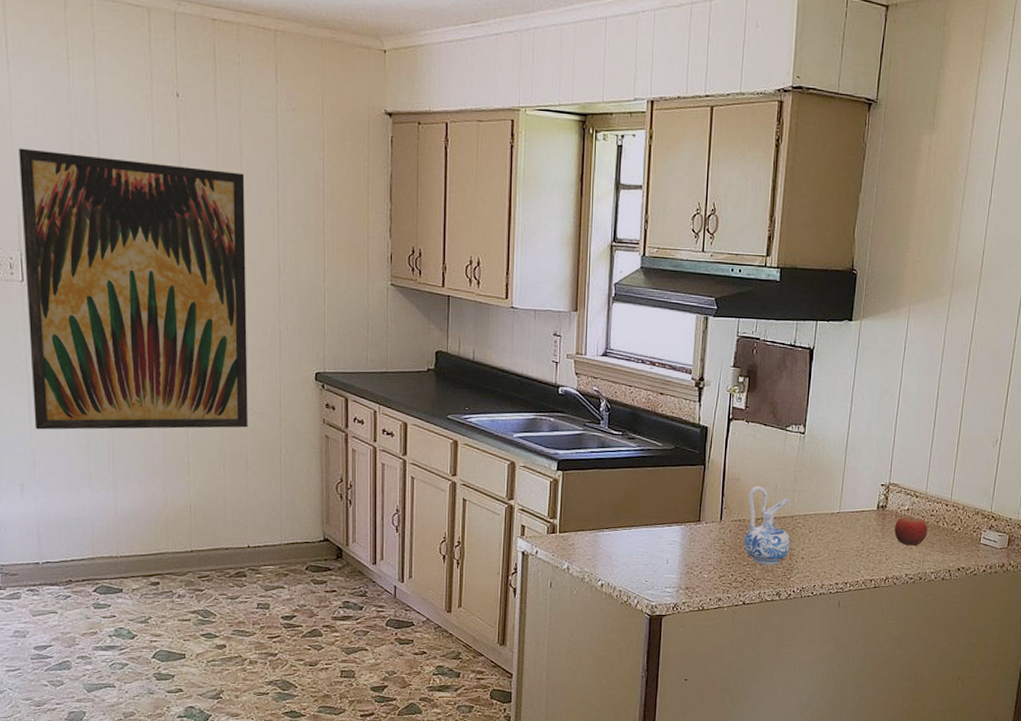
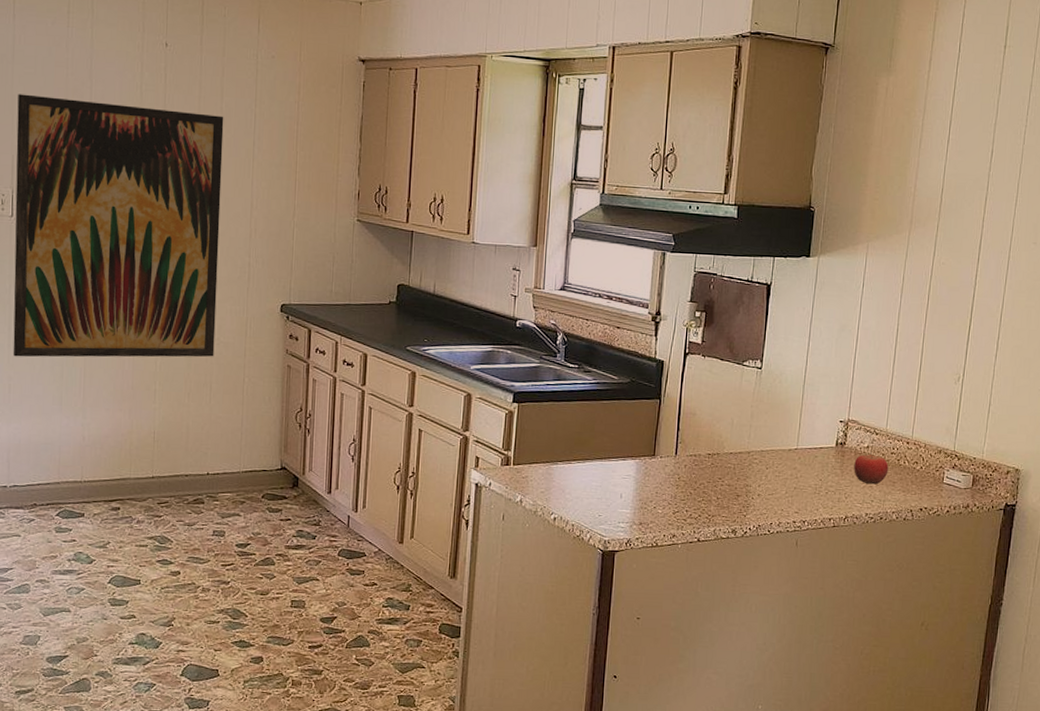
ceramic pitcher: present [743,485,791,565] -> none [698,420,747,502]

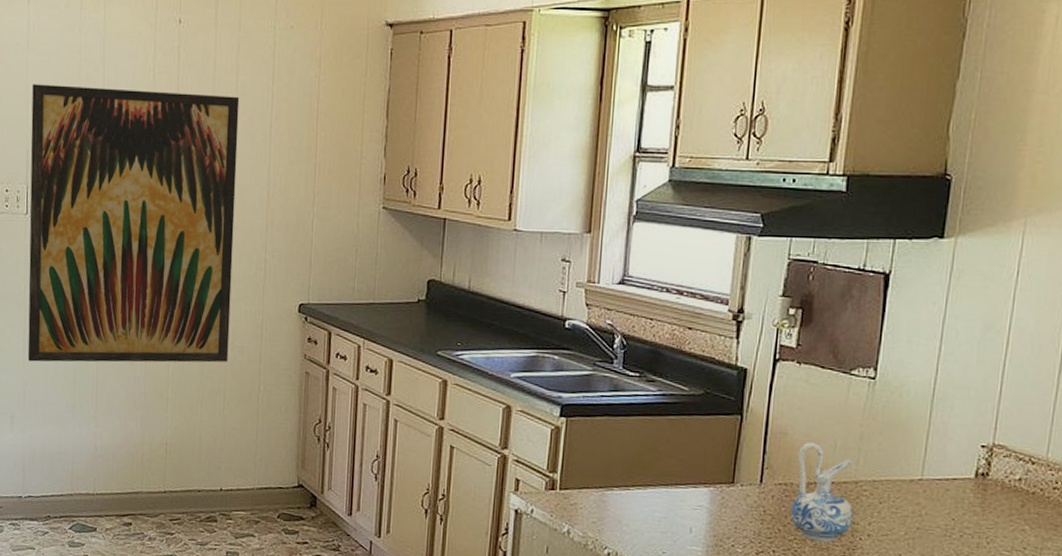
ceramic pitcher: none [698,420,747,502] -> present [790,442,853,543]
fruit: present [854,451,889,485] -> none [1000,485,1049,528]

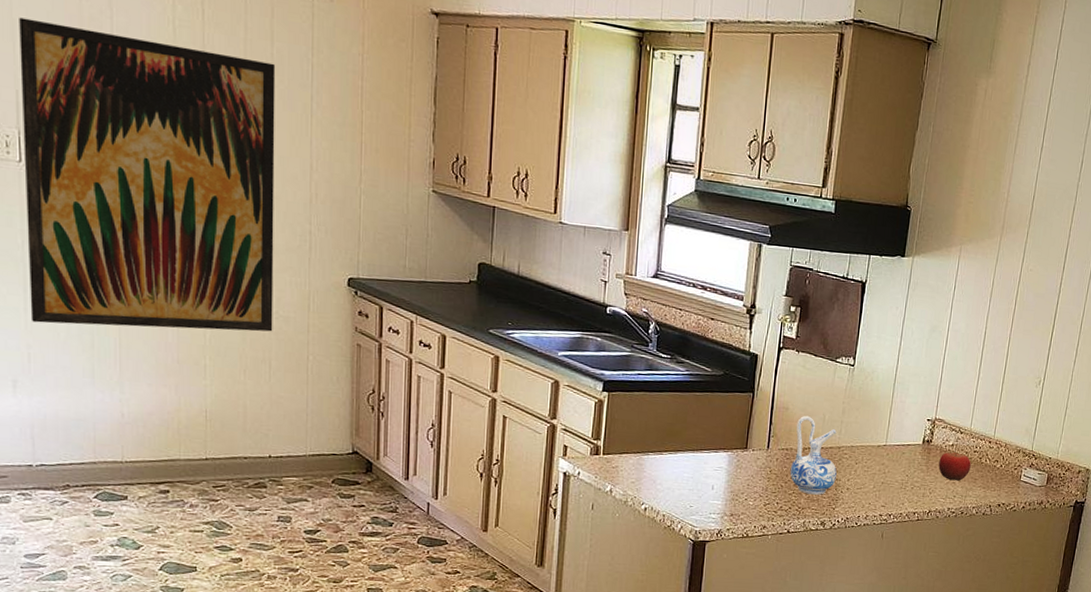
fruit: none [1000,485,1049,528] -> present [938,449,971,481]

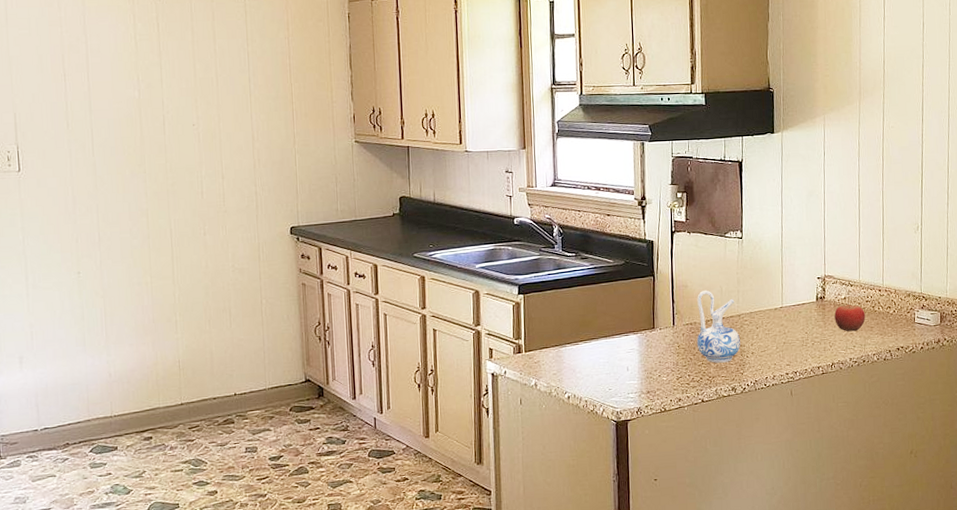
wall art: present [19,17,276,332] -> none [15,54,231,305]

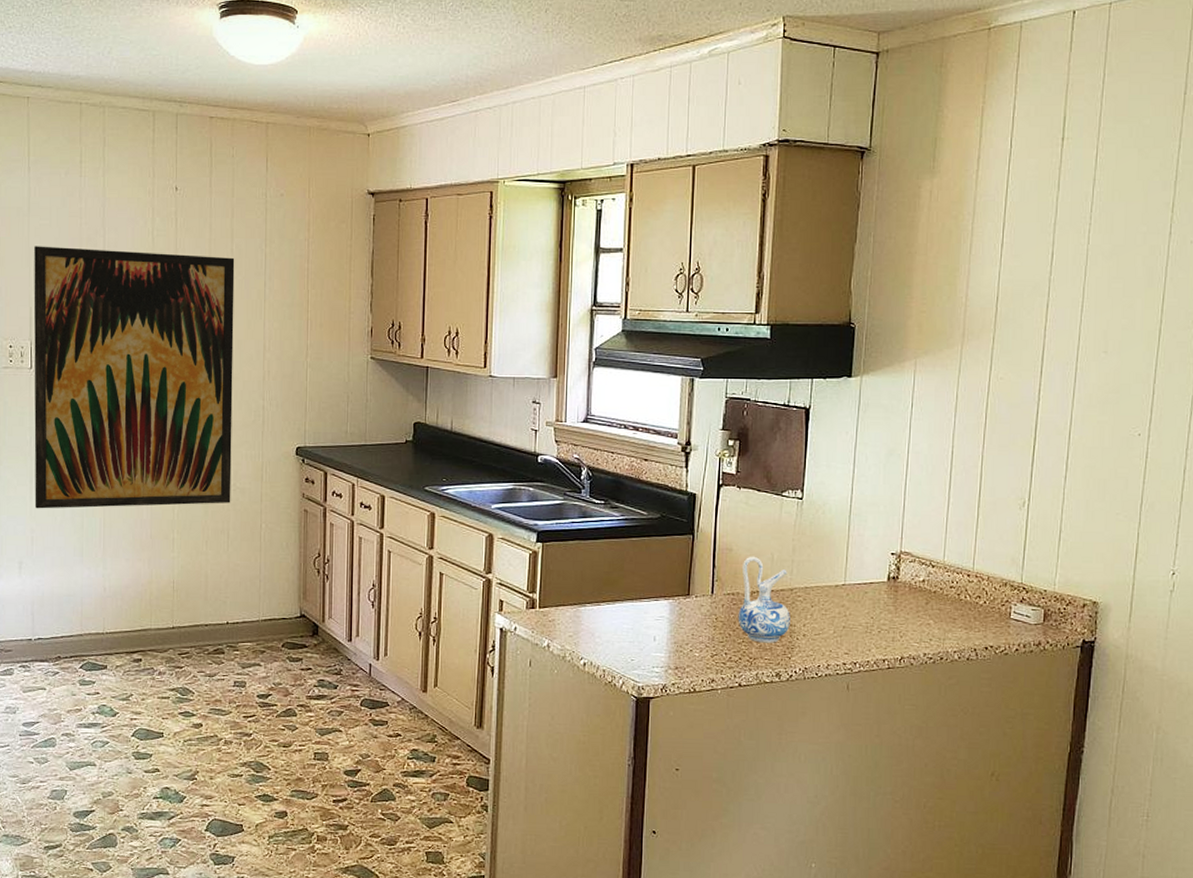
wall art: none [15,54,231,305] -> present [33,246,235,509]
fruit: present [834,301,866,332] -> none [909,585,948,622]

